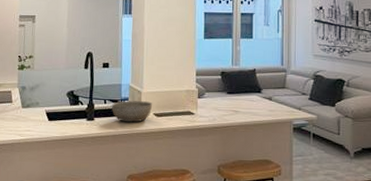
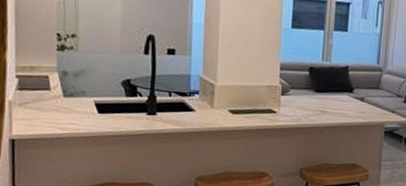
bowl: present [111,100,153,123] -> none [177,94,228,120]

